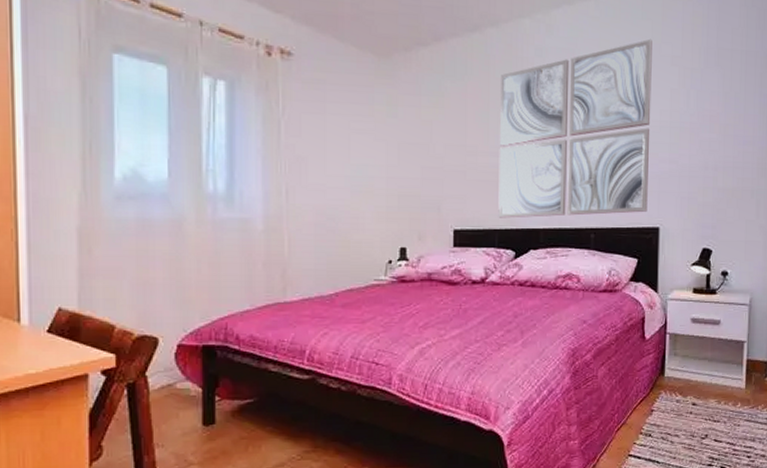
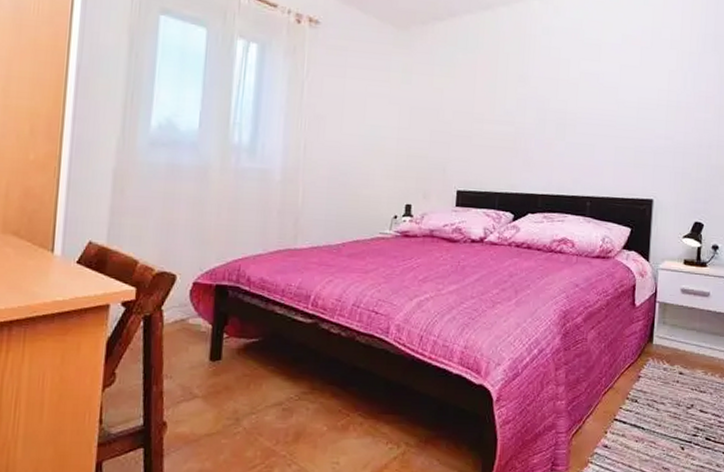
wall art: present [498,39,652,218] -> none [499,23,653,185]

